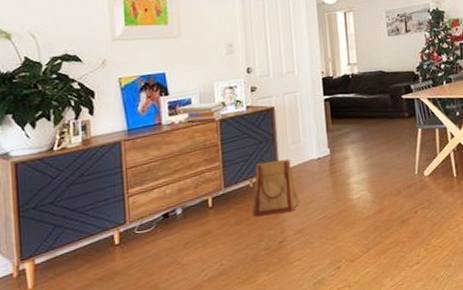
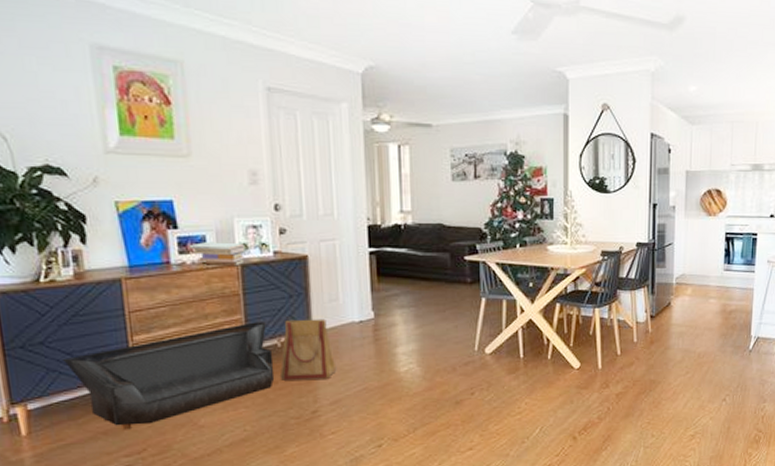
dog bed: none [68,166,248,275] -> present [63,322,275,430]

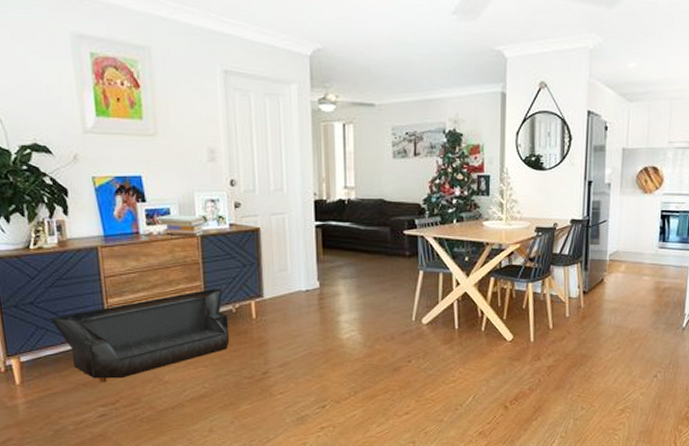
shopping bag: present [281,318,337,380] -> none [235,287,285,344]

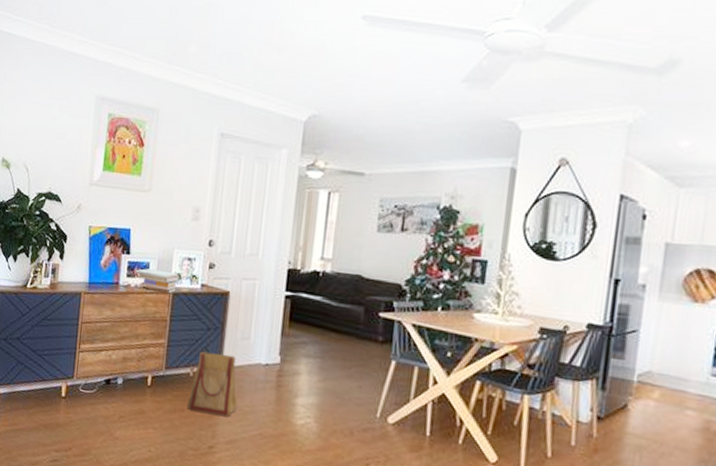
dog bed: present [49,288,230,383] -> none [29,348,185,428]
shopping bag: none [235,287,285,344] -> present [188,351,238,417]

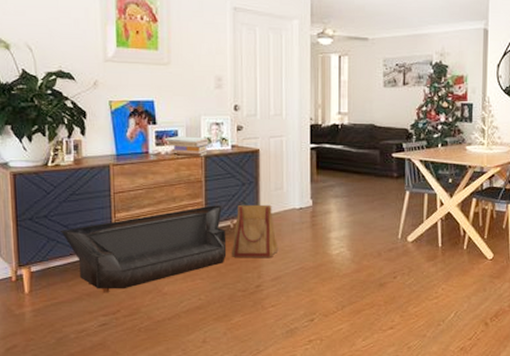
dog bed: none [29,348,185,428] -> present [61,205,227,293]

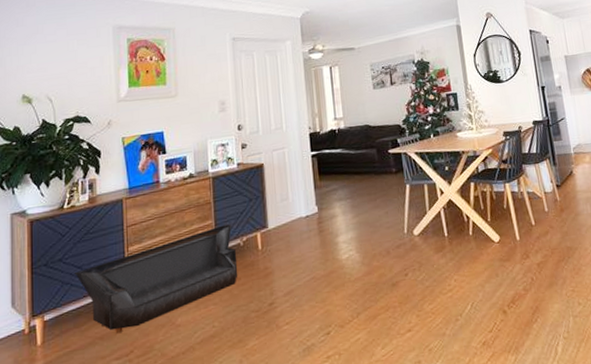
books: present [164,136,209,157] -> none [174,159,216,182]
shopping bag: present [232,204,279,259] -> none [243,217,289,276]

